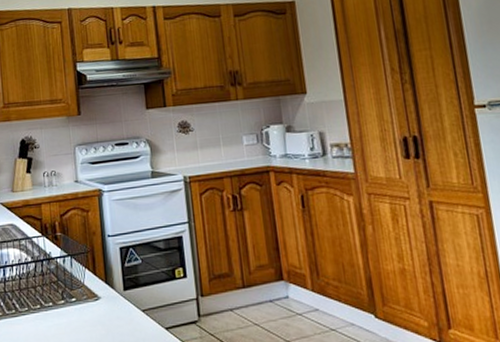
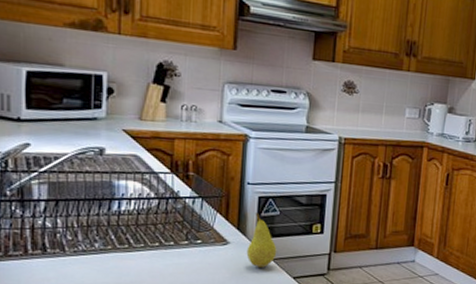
fruit: none [117,264,146,321] -> present [246,213,277,267]

